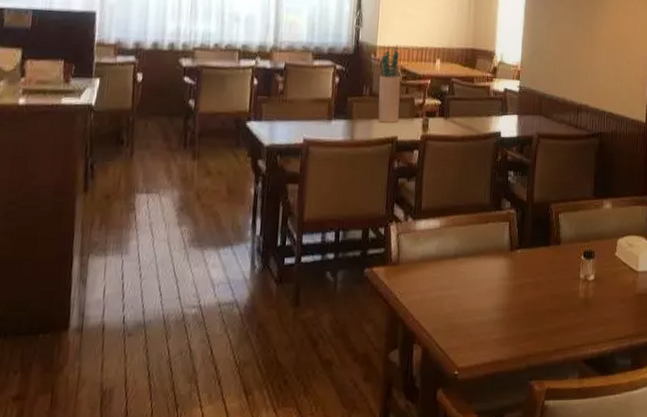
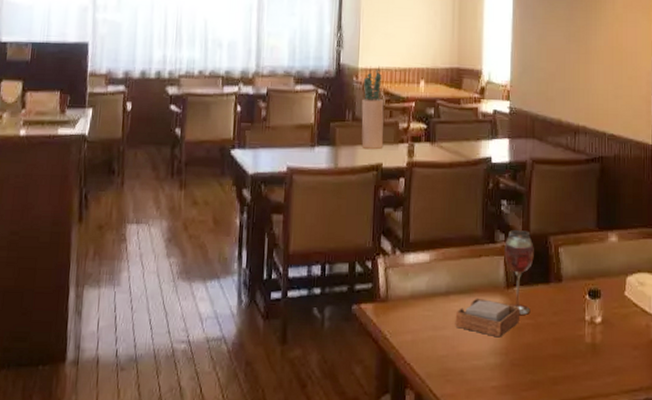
napkin holder: none [462,260,522,295] -> present [455,298,521,338]
wineglass: none [509,198,537,274] -> present [504,230,534,315]

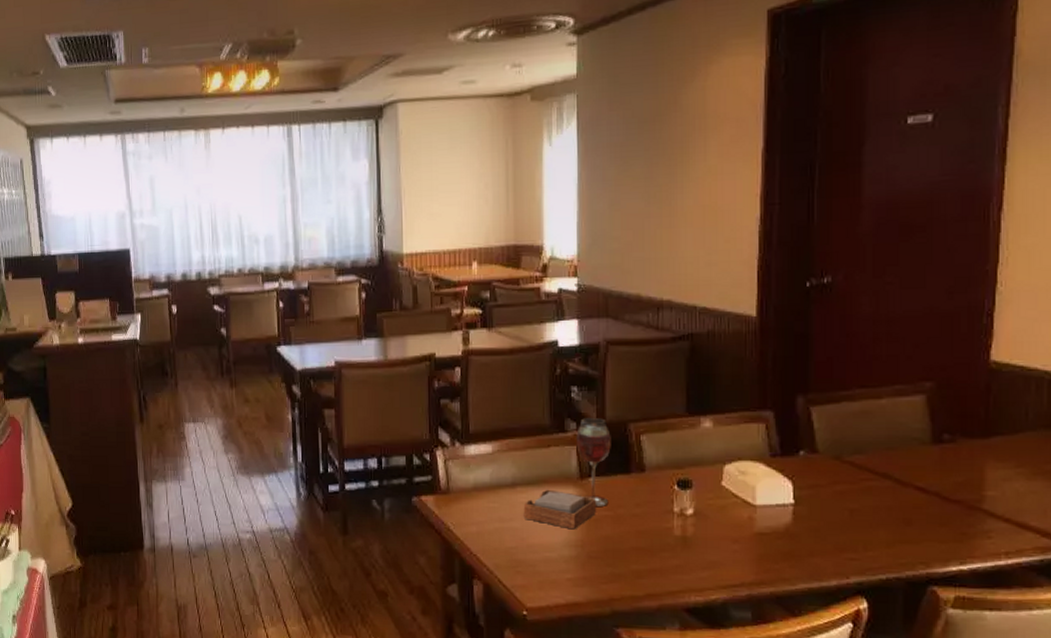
vase: present [361,65,384,150] -> none [409,249,435,340]

